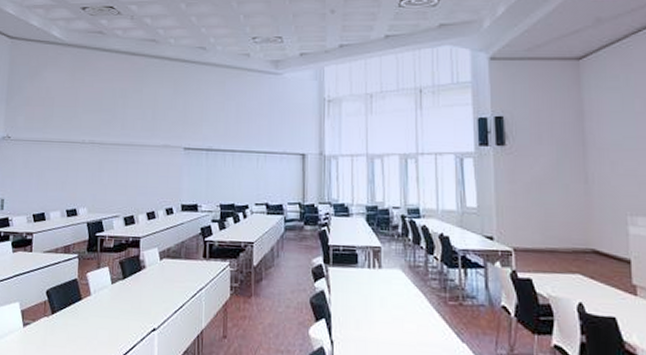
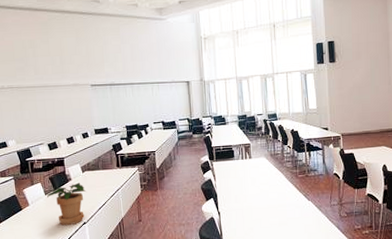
potted plant: none [114,272,161,330] -> present [47,182,86,226]

